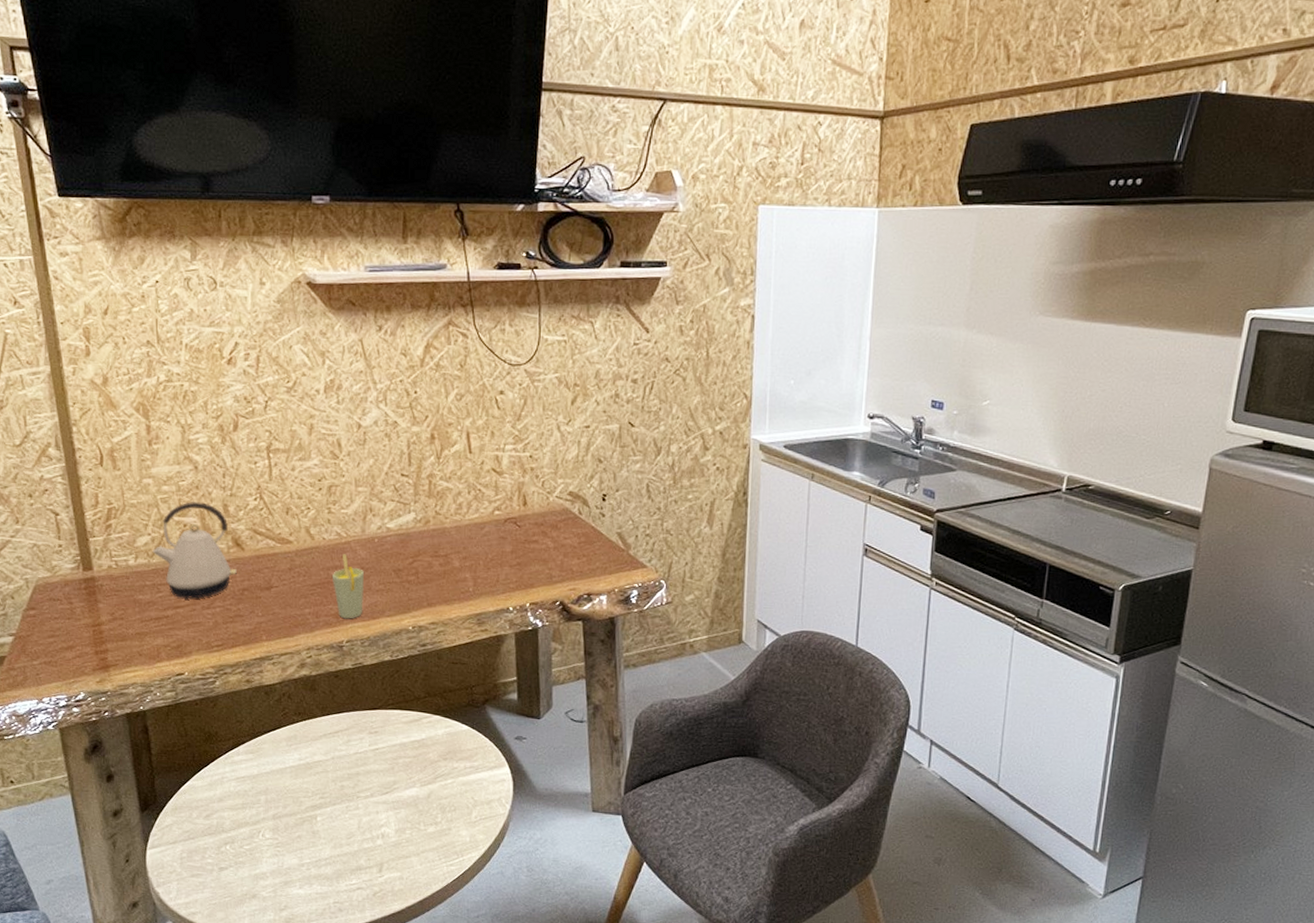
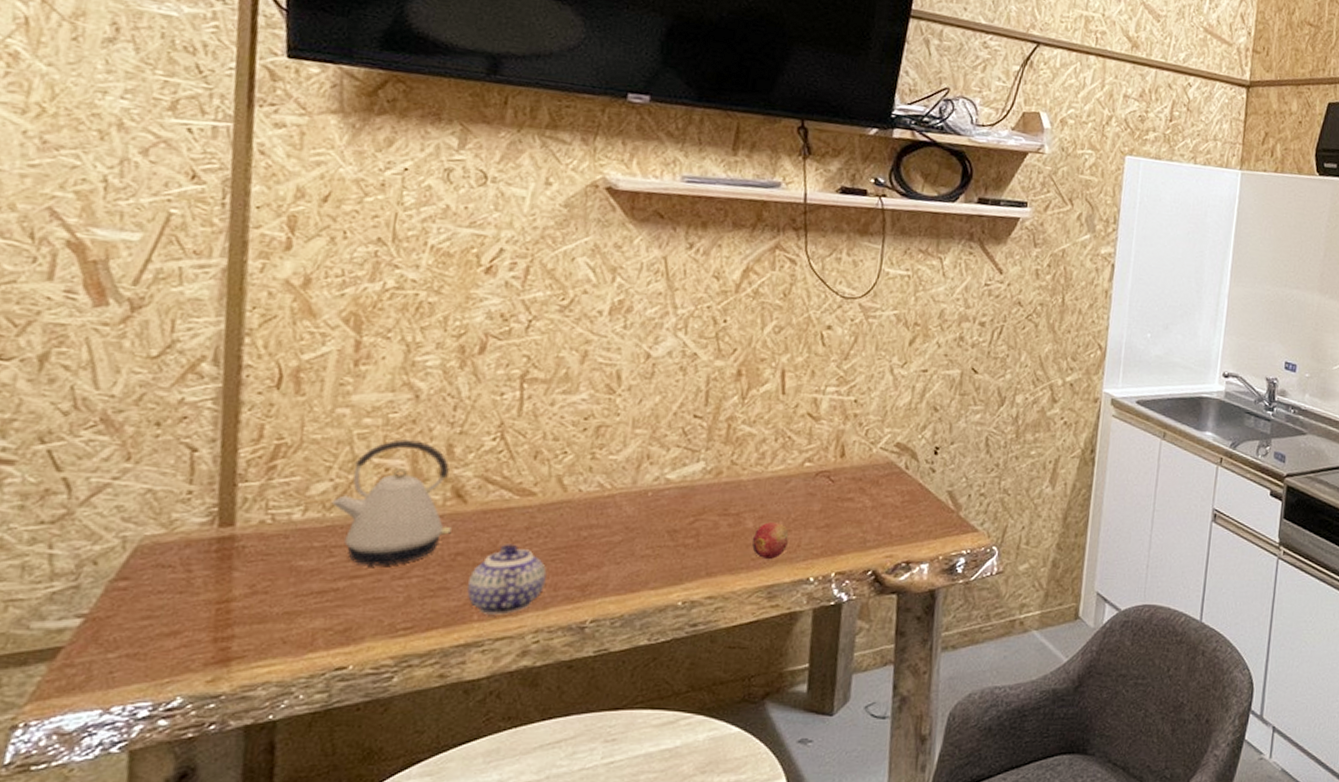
teapot: none [255,581,309,636] -> present [467,543,547,615]
cup: present [331,554,365,619] -> none [583,510,629,593]
fruit: none [460,561,489,592] -> present [752,521,789,559]

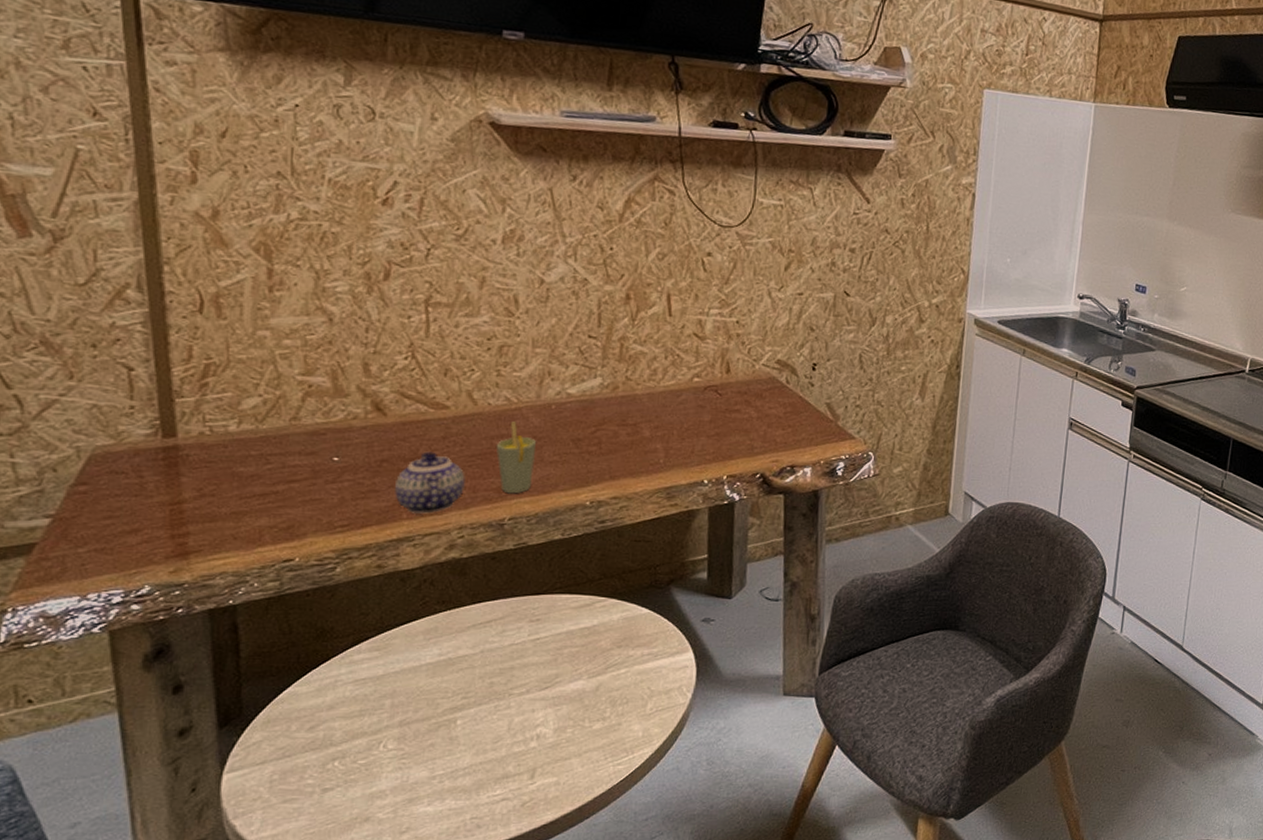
kettle: present [331,439,452,567] -> none [262,359,375,472]
cup: none [583,510,629,593] -> present [495,421,537,494]
fruit: present [752,521,789,559] -> none [649,430,683,464]

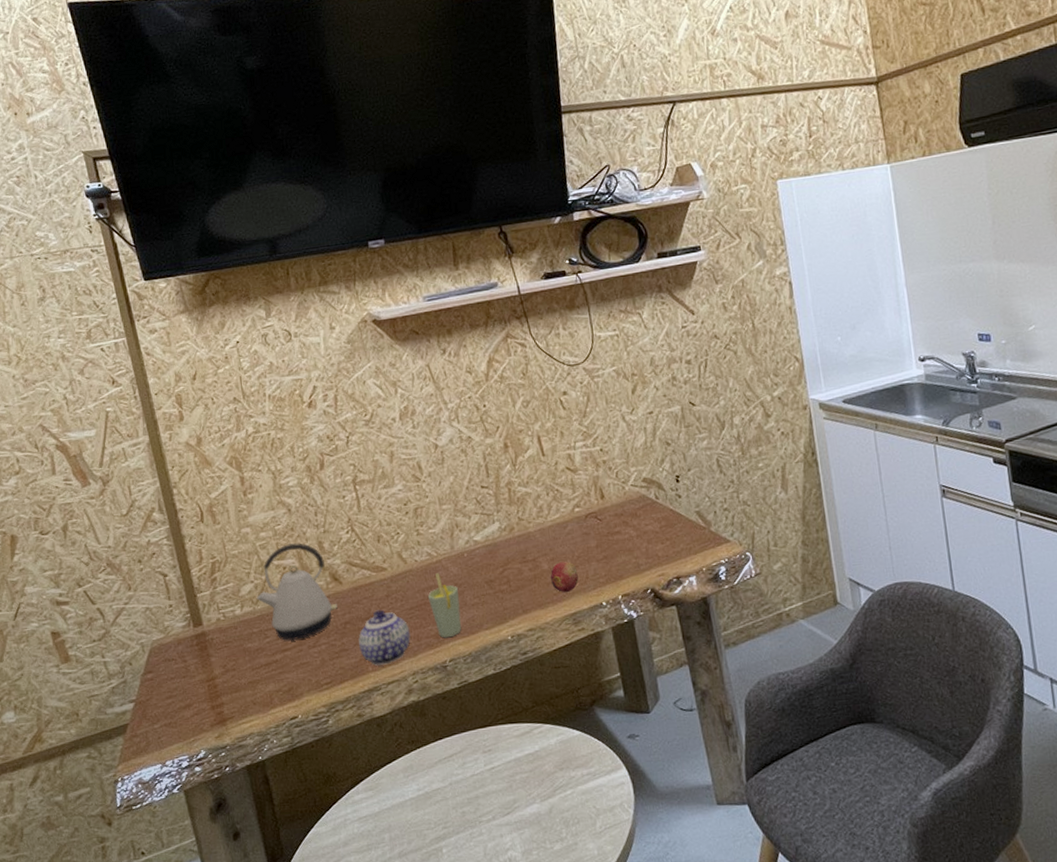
kettle: none [262,359,375,472] -> present [256,543,338,641]
fruit: none [649,430,683,464] -> present [550,561,579,592]

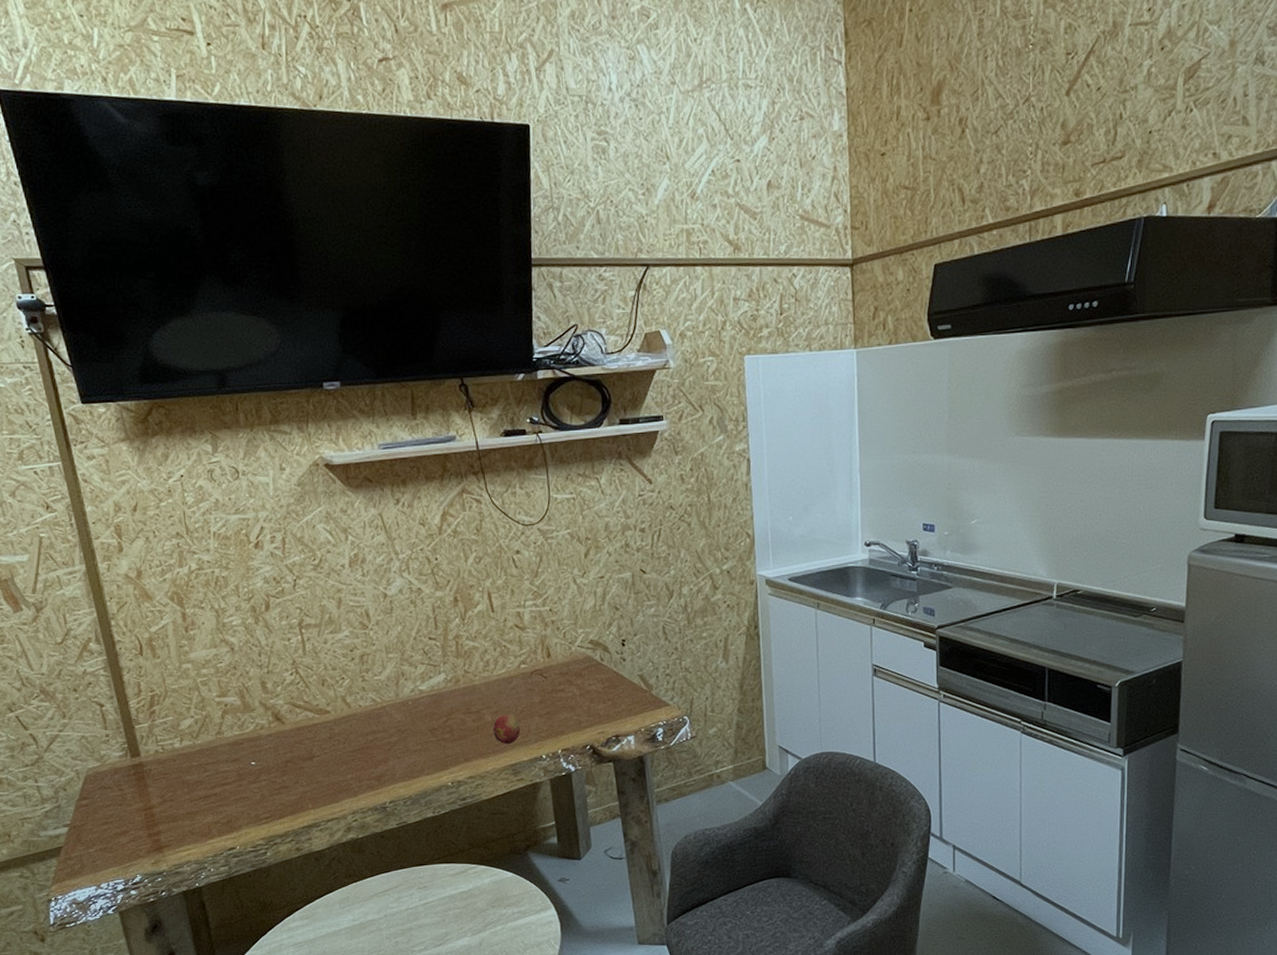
kettle: present [256,543,338,641] -> none [196,681,279,776]
teapot: present [358,609,411,666] -> none [299,750,352,803]
cup: present [427,573,462,638] -> none [370,719,403,781]

